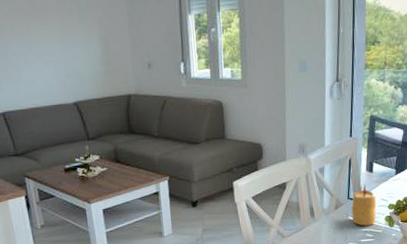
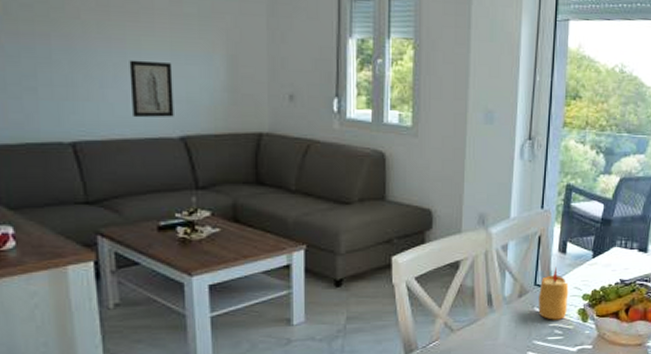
wall art: none [34,48,68,91] -> present [129,60,174,118]

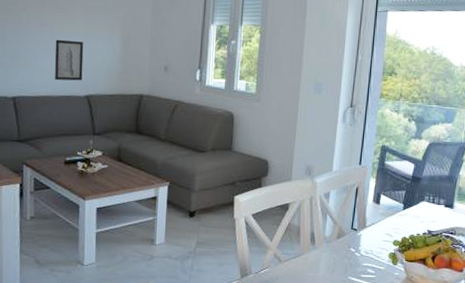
candle: present [538,266,569,320] -> none [354,214,381,261]

